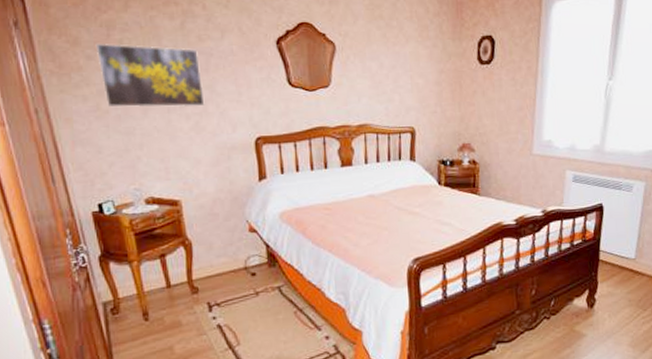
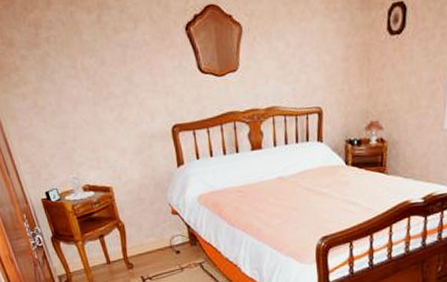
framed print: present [95,43,205,108] -> none [27,41,125,104]

